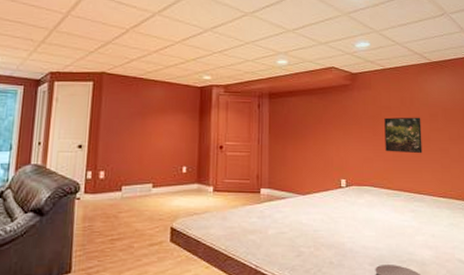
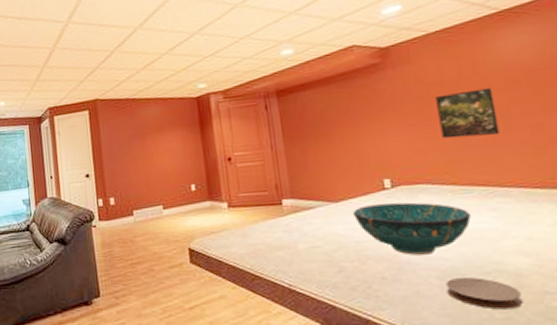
decorative bowl: none [314,200,397,244] -> present [352,202,471,255]

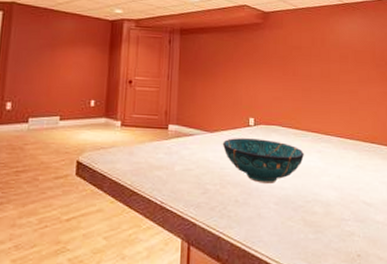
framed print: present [435,87,500,139] -> none [294,57,331,95]
coaster: present [446,277,523,310] -> none [280,205,327,231]

